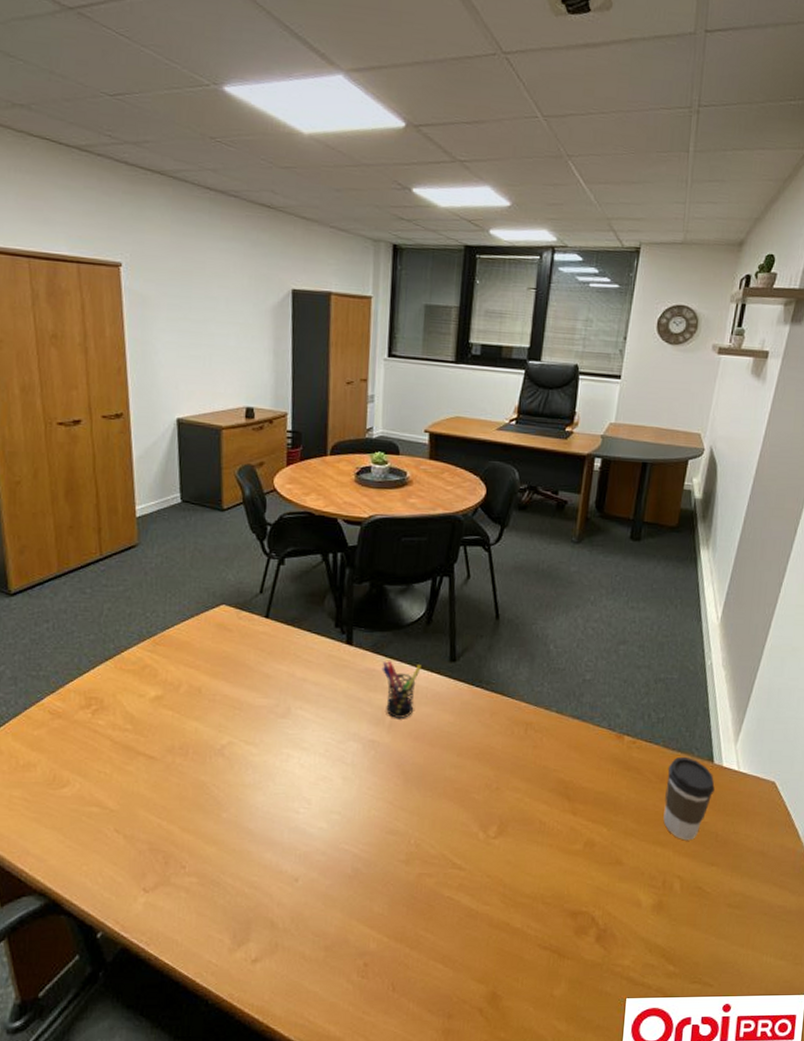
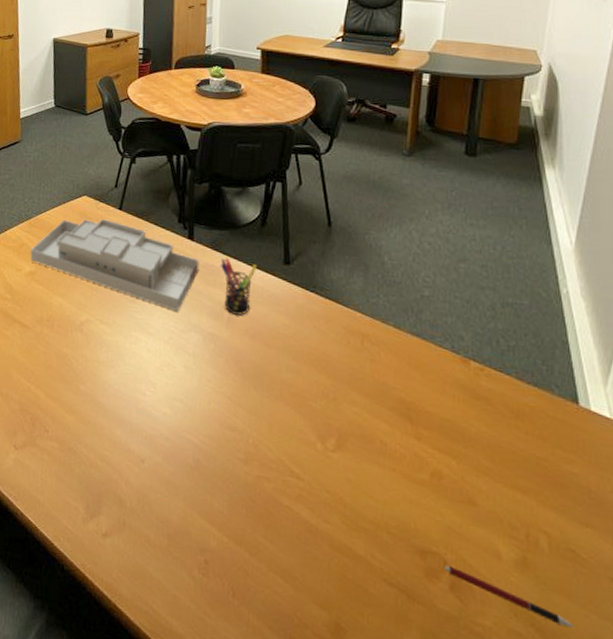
desk organizer: none [155,629,359,722] -> present [30,219,199,312]
pen: none [592,921,697,951] -> present [445,565,574,628]
coffee cup: present [663,756,715,841] -> none [522,392,582,492]

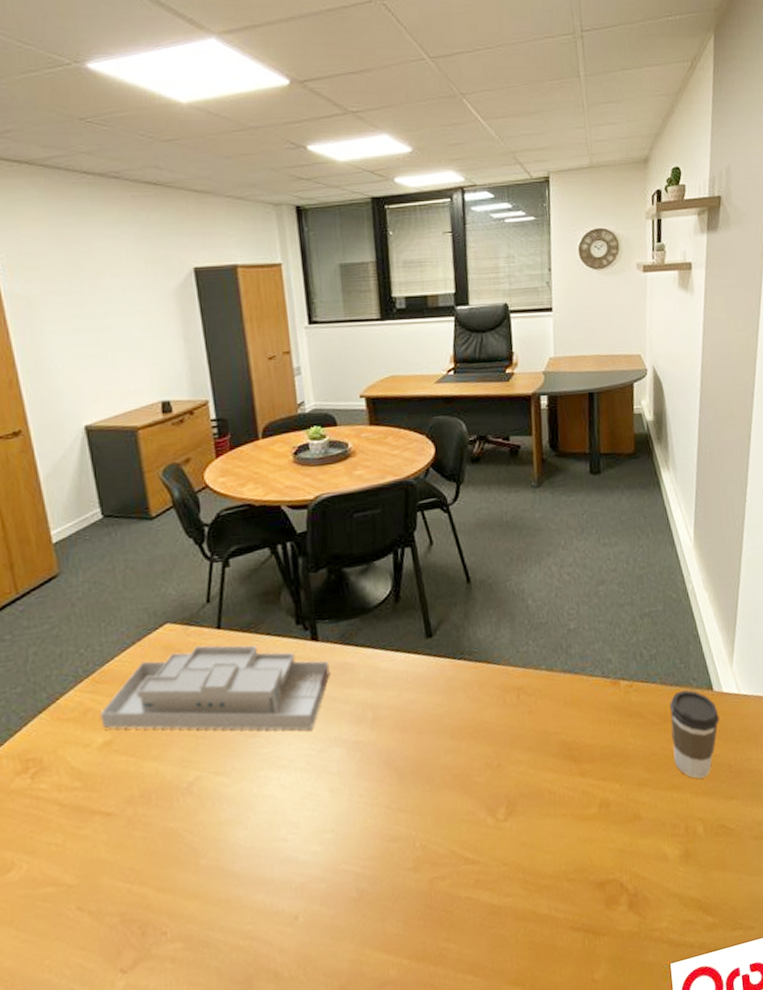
pen holder: present [220,257,257,315] -> none [354,648,397,712]
pen: present [445,565,574,628] -> none [622,886,732,898]
coffee cup: none [522,392,582,492] -> present [669,689,719,779]

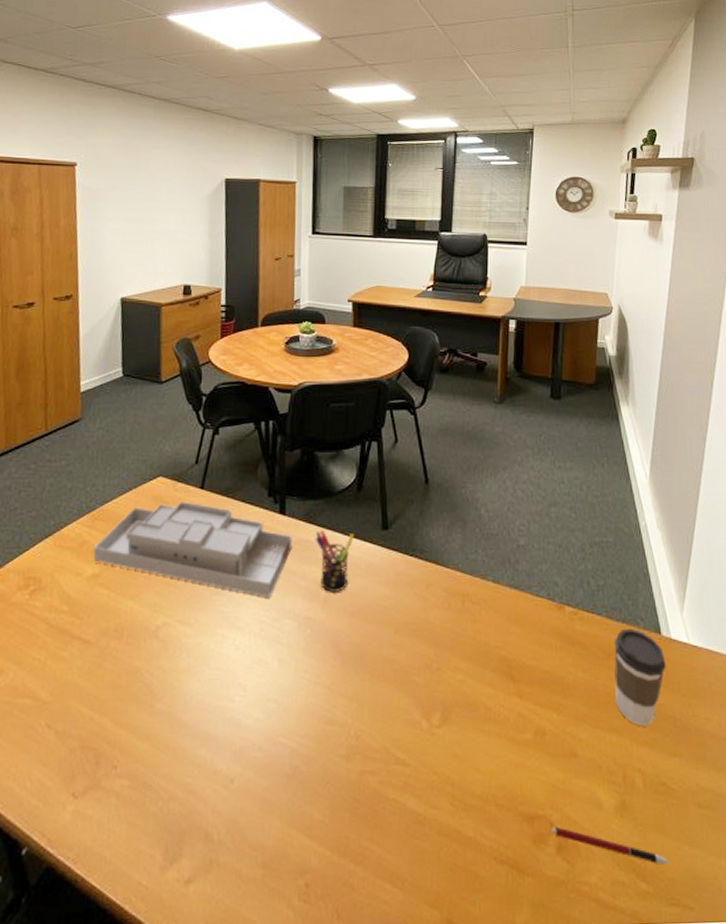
pen holder: none [354,648,397,712] -> present [315,529,354,592]
pen: none [622,886,732,898] -> present [551,827,670,863]

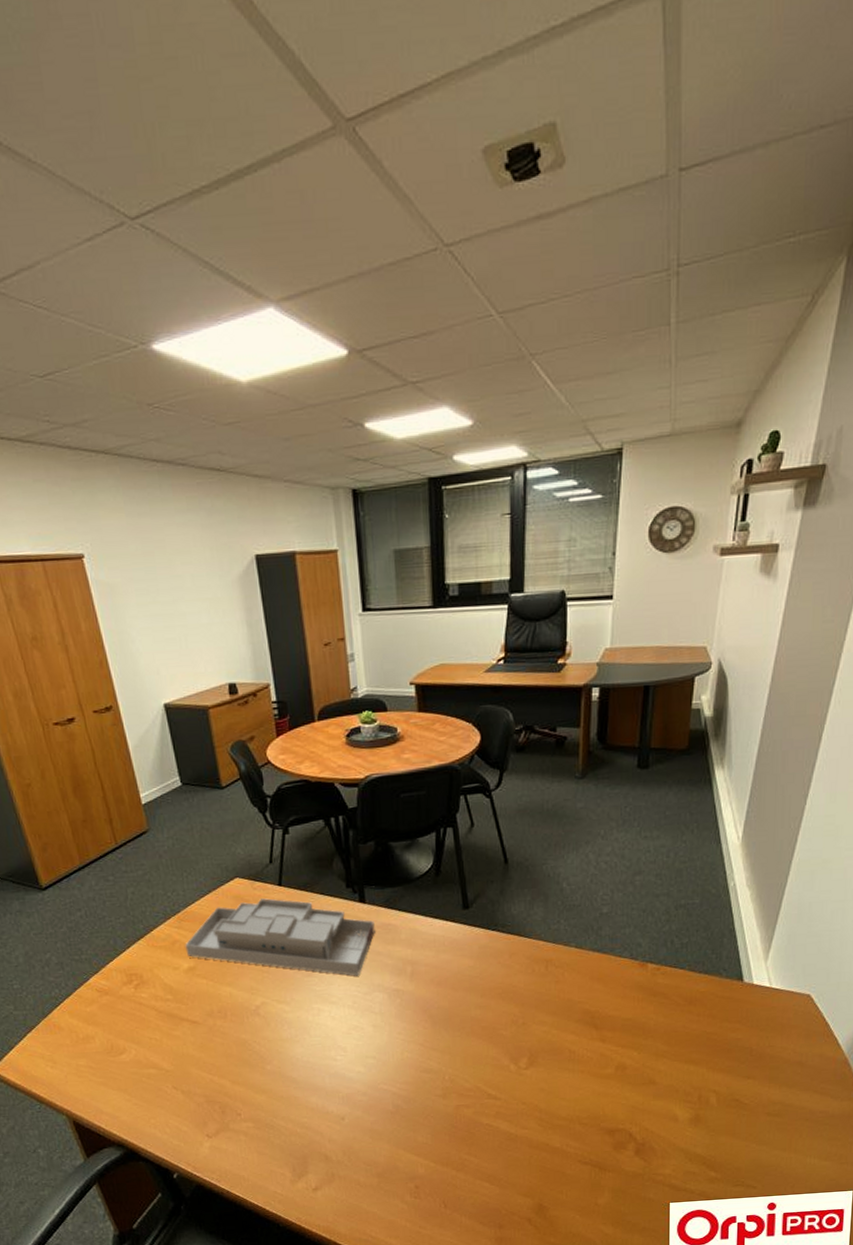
pen holder: present [315,529,354,592] -> none [397,913,435,967]
pen: present [551,827,670,863] -> none [630,1136,737,1158]
coffee cup: present [614,628,666,727] -> none [694,978,746,1058]

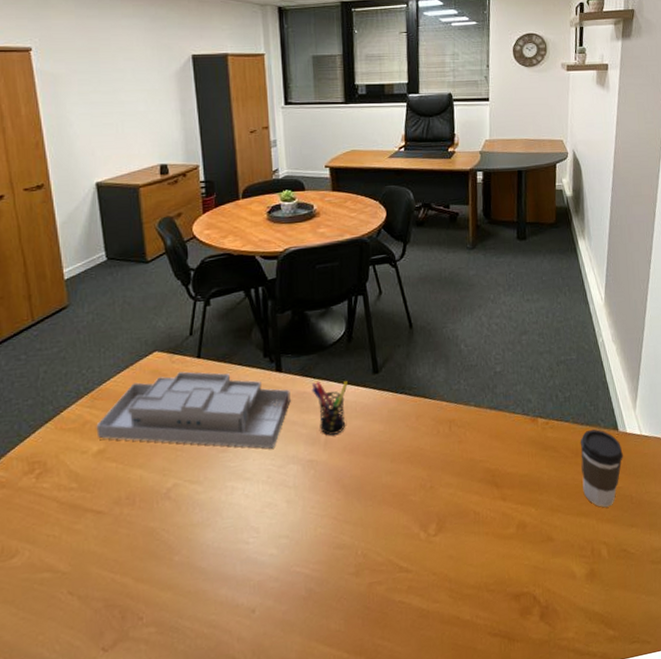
pen holder: none [397,913,435,967] -> present [311,380,348,435]
coffee cup: none [694,978,746,1058] -> present [580,429,623,508]

